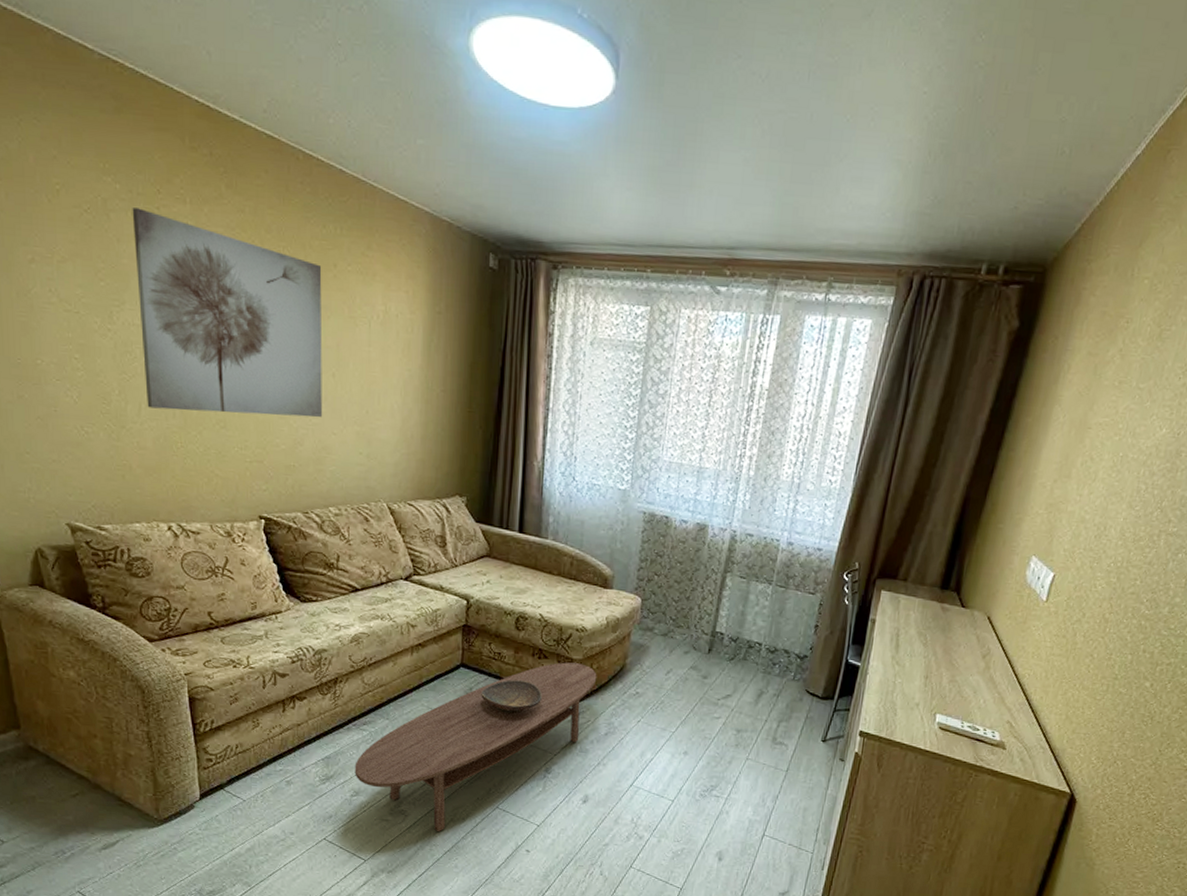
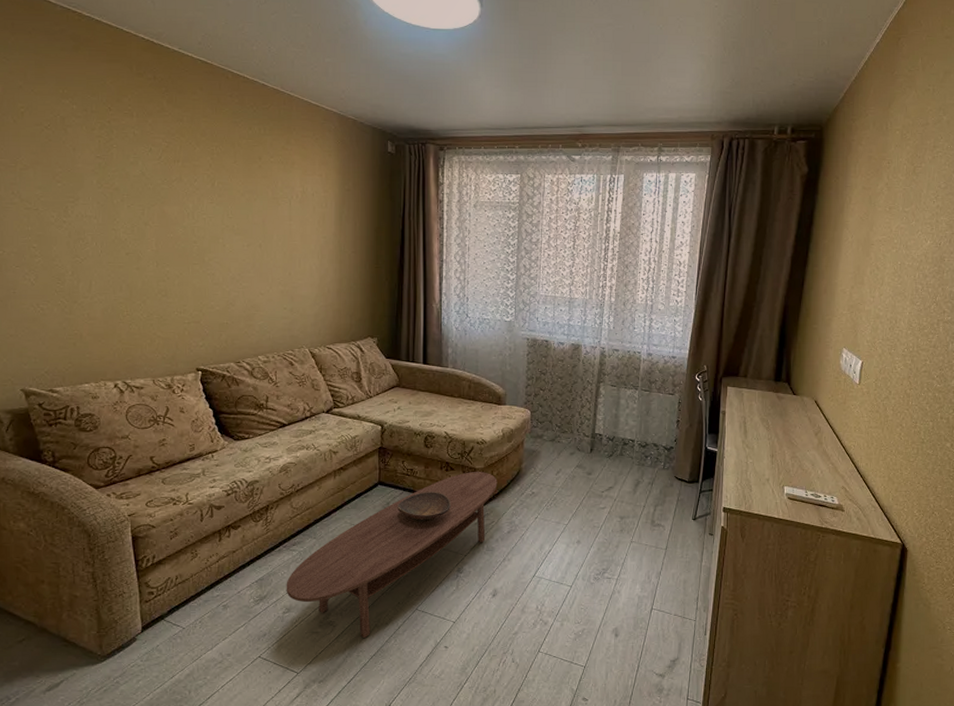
wall art: present [132,208,323,418] -> none [87,123,252,284]

